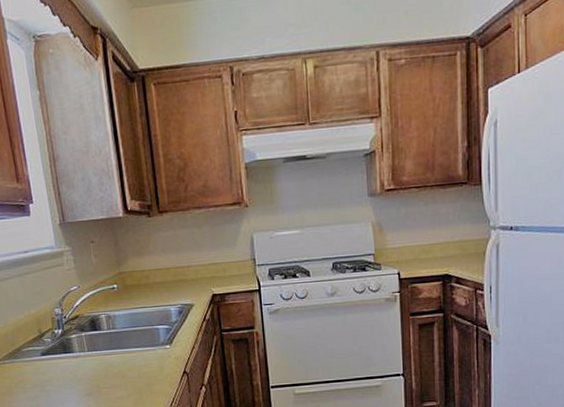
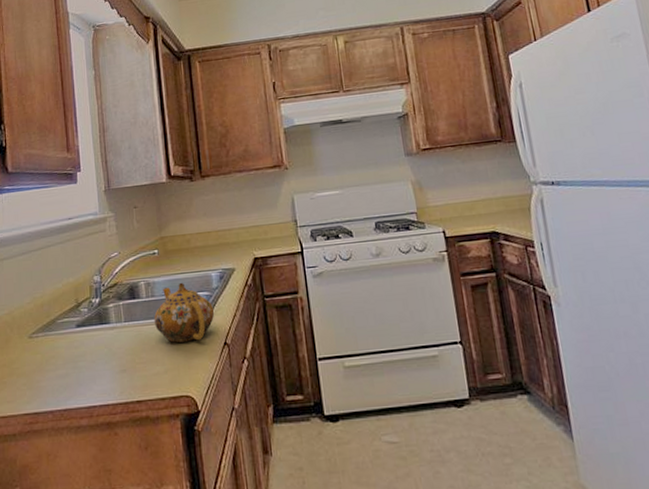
teapot: none [115,316,174,371] -> present [153,282,215,343]

